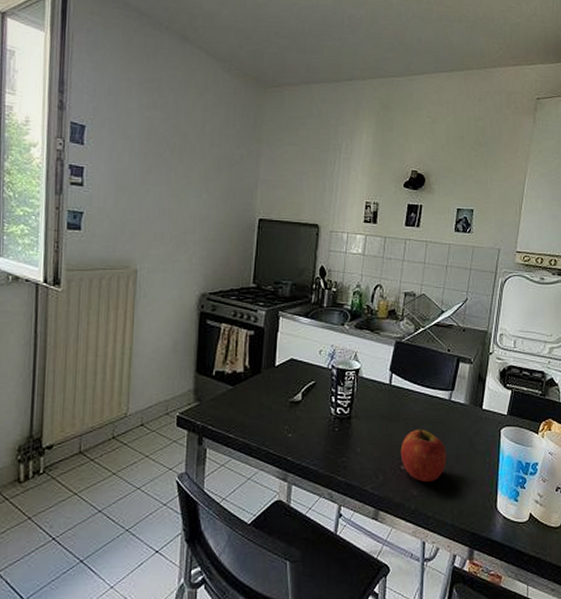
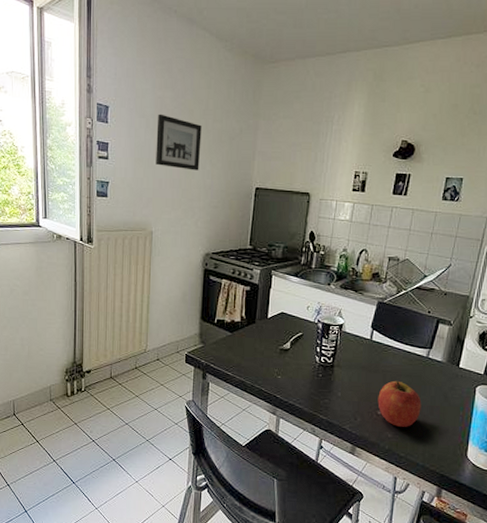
wall art: none [142,136,197,200] -> present [156,114,202,171]

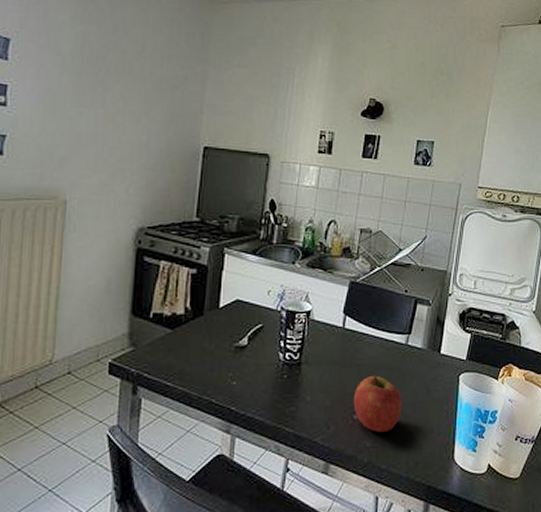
wall art: present [156,114,202,171] -> none [73,52,136,124]

